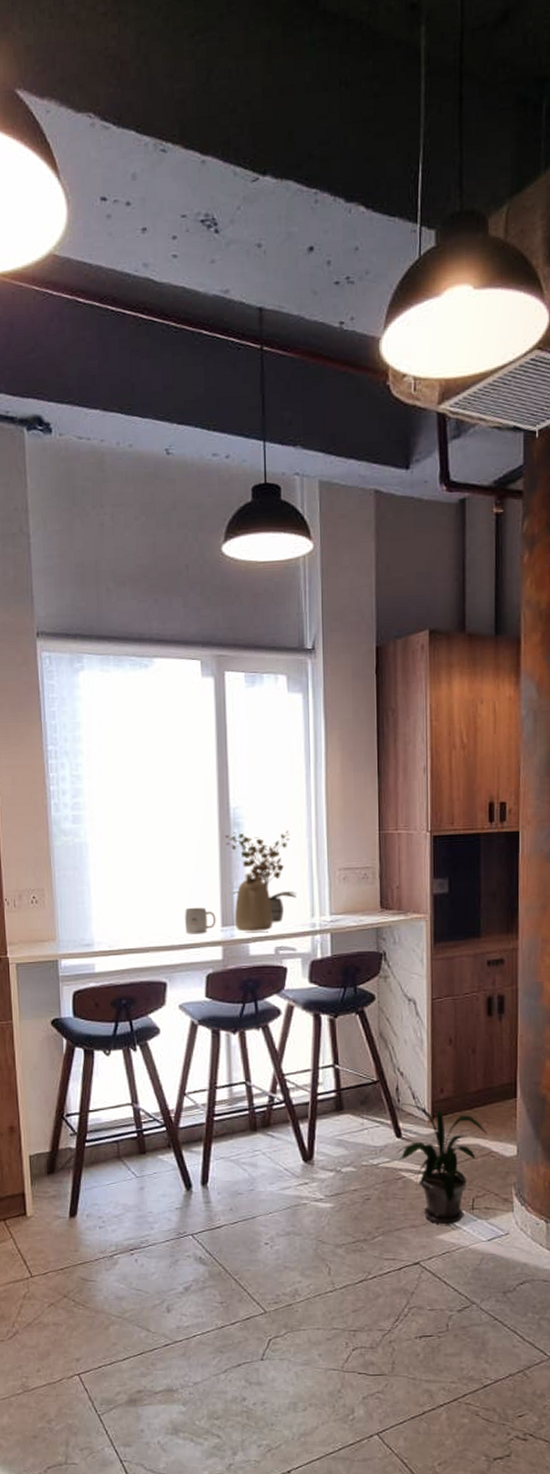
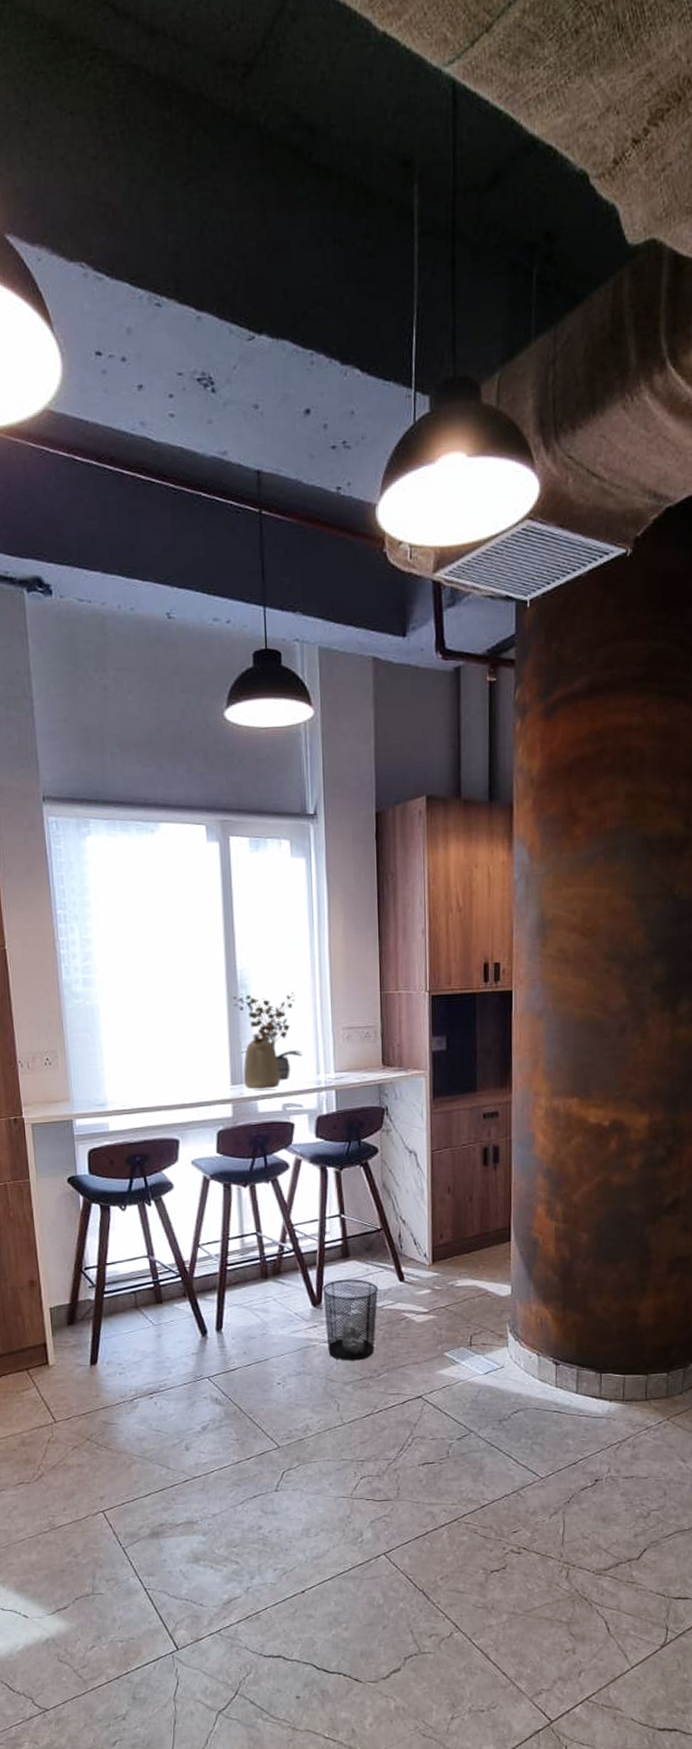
mug: present [185,907,216,934] -> none [195,1066,226,1093]
waste bin: none [314,1134,374,1222] -> present [322,1279,379,1361]
house plant: present [397,1103,489,1224] -> none [400,1248,485,1360]

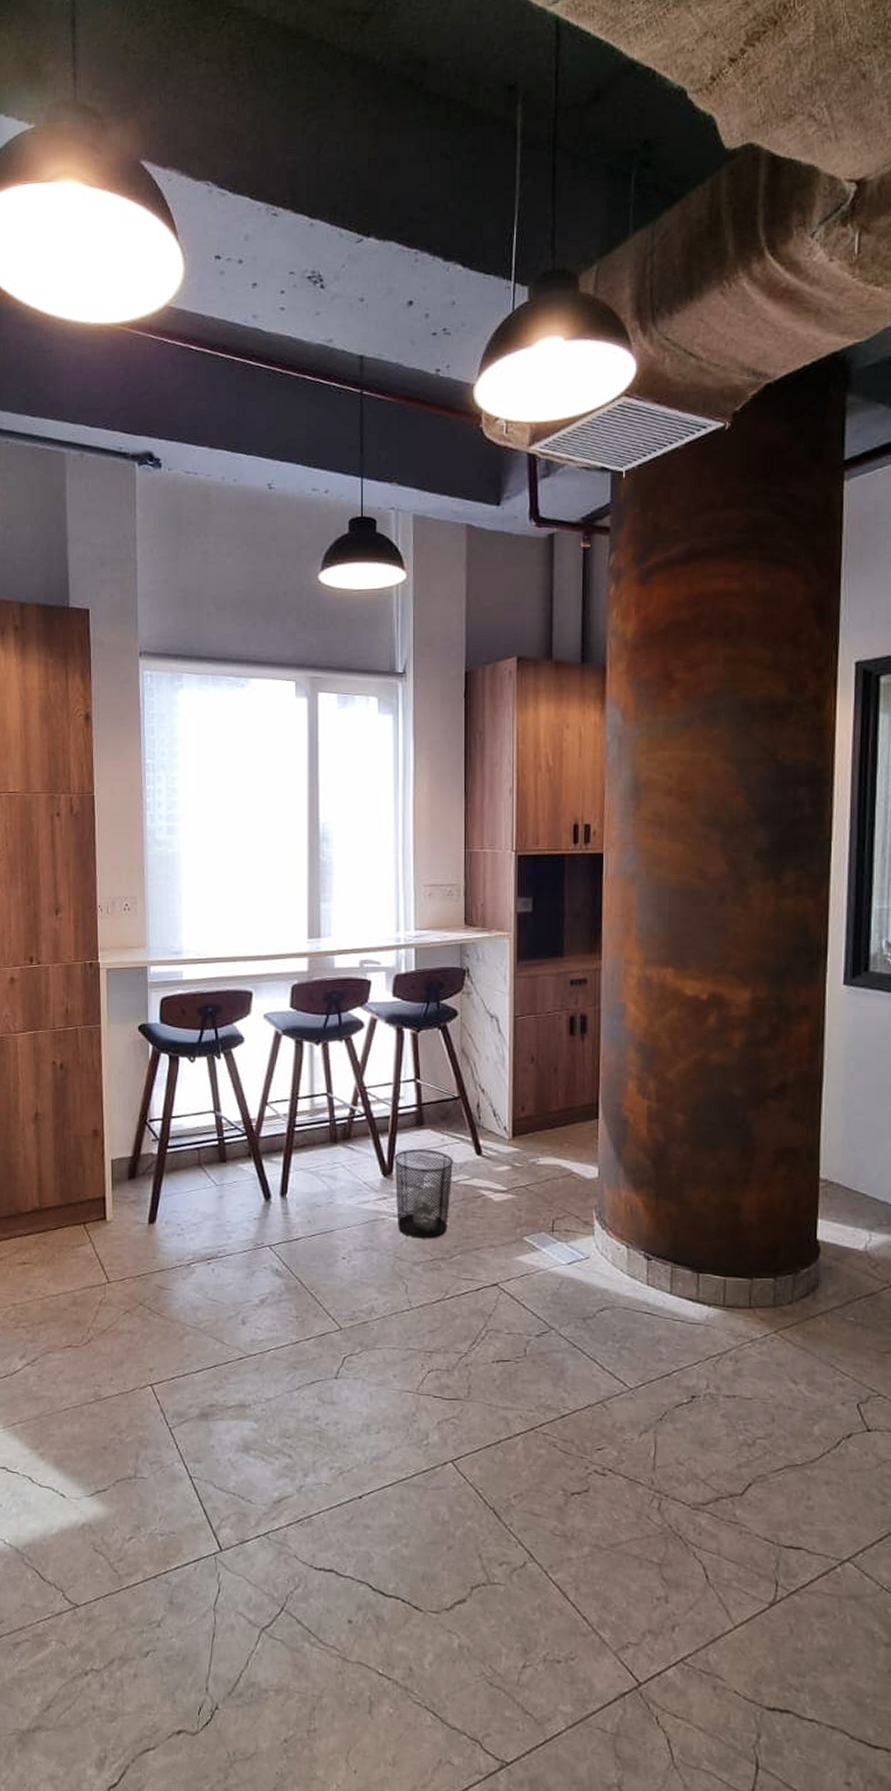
potted plant: present [233,992,302,1081] -> none [314,847,382,937]
kettle: present [243,1038,281,1090] -> none [320,892,359,944]

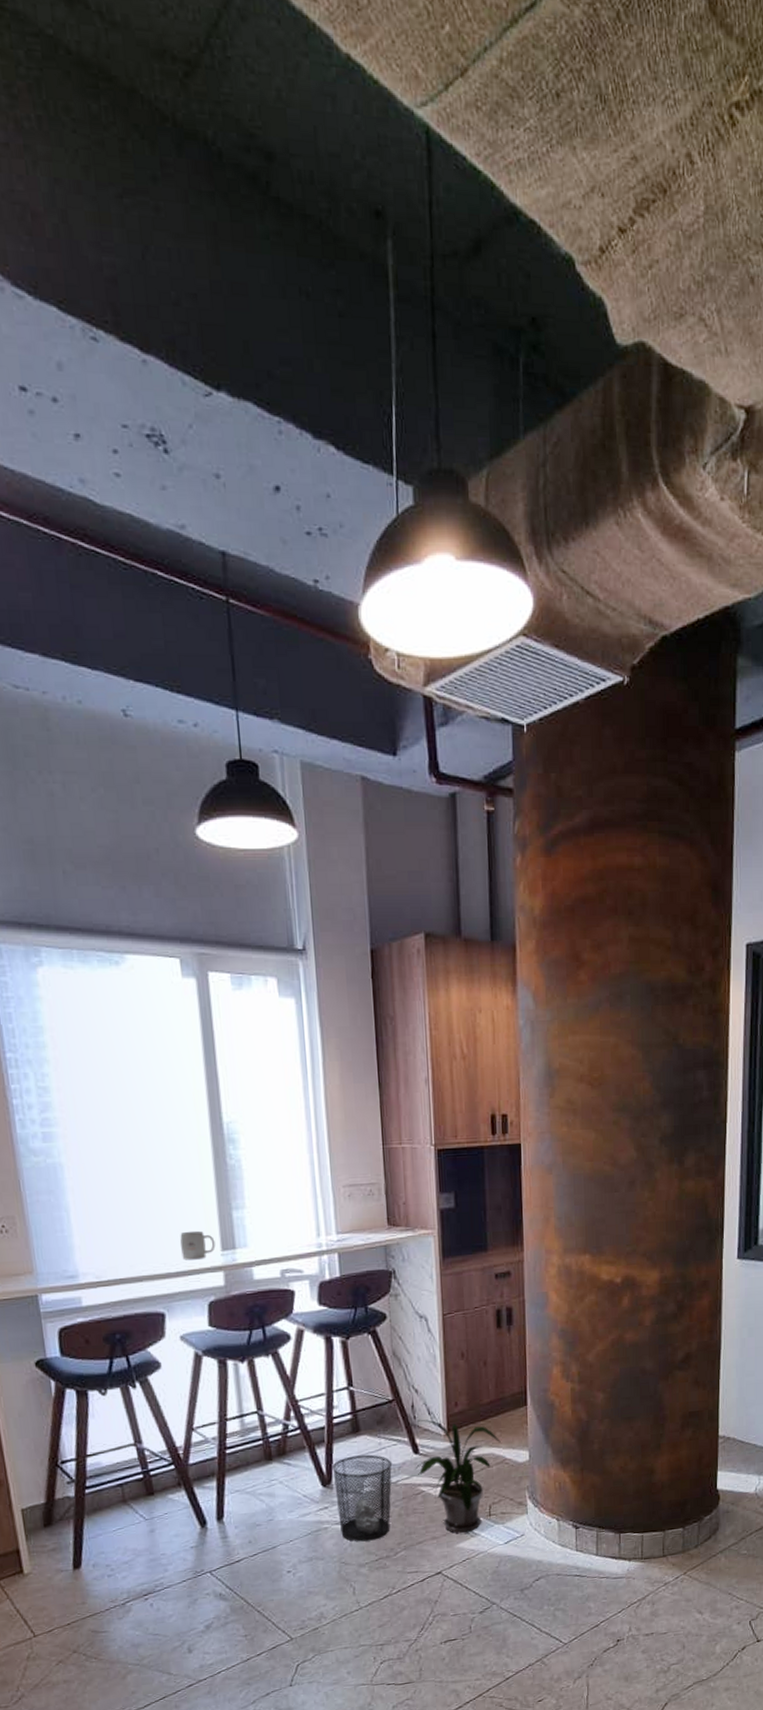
mug: none [272,919,303,945] -> present [180,1230,216,1260]
house plant: none [477,1120,570,1245] -> present [415,1419,502,1533]

